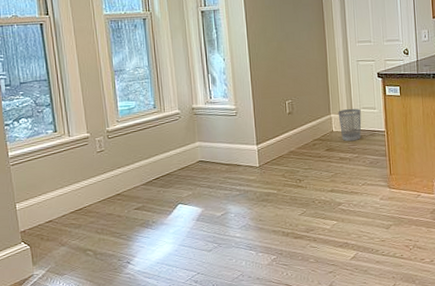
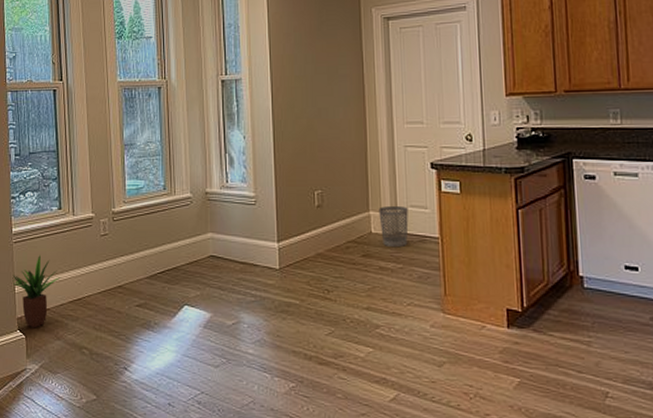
potted plant: none [12,174,61,239] -> present [12,255,61,328]

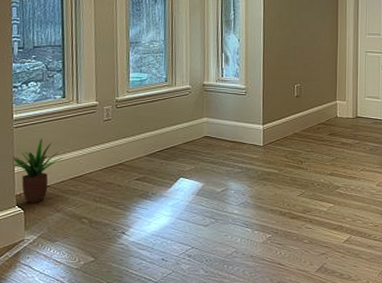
wastebasket: present [378,205,409,248] -> none [343,96,365,128]

